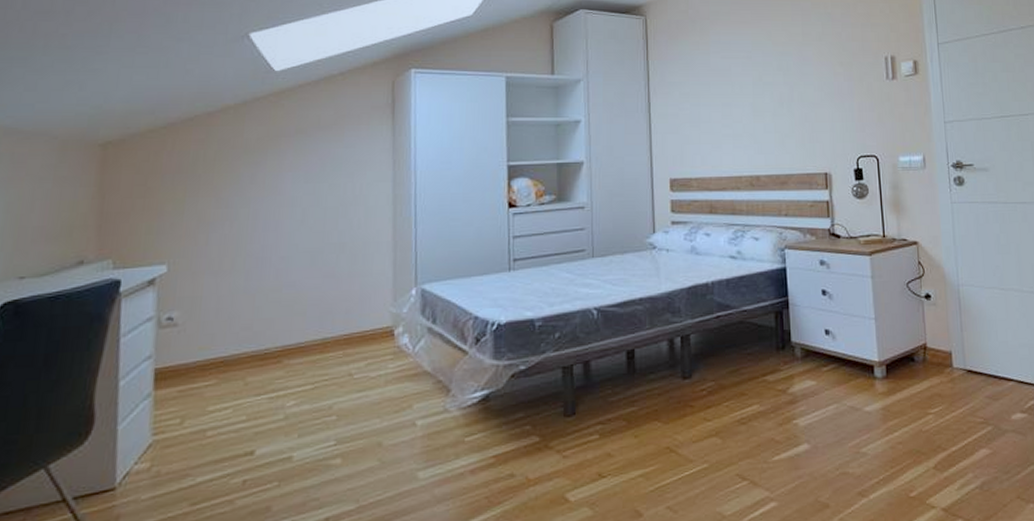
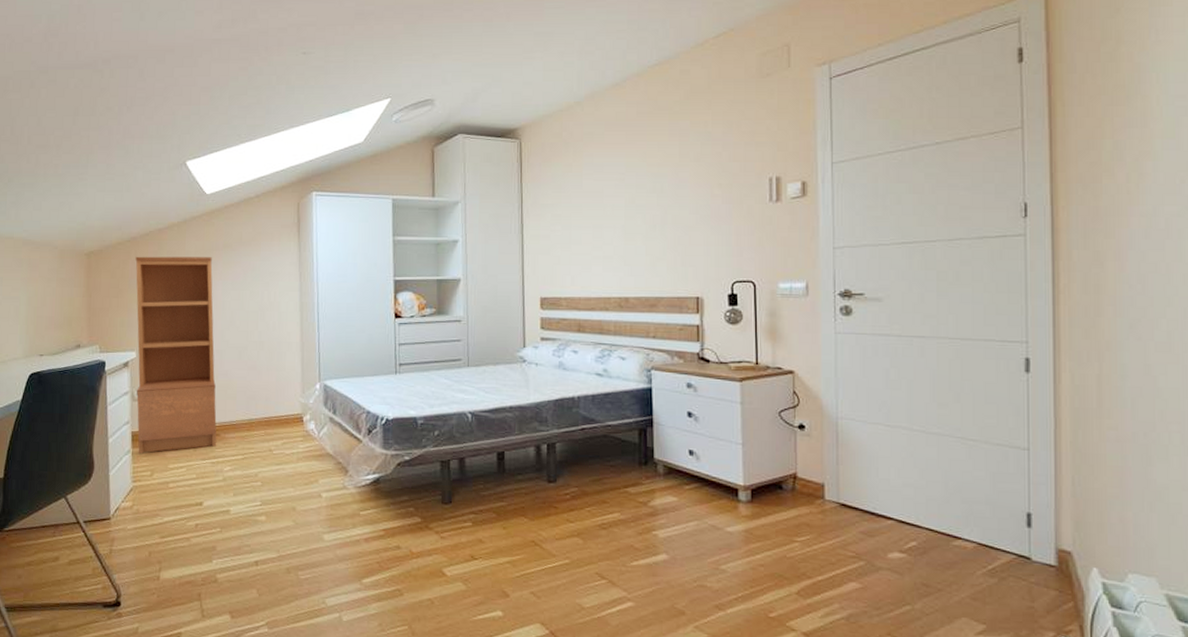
bookshelf: none [163,145,280,396] -> present [135,256,217,454]

